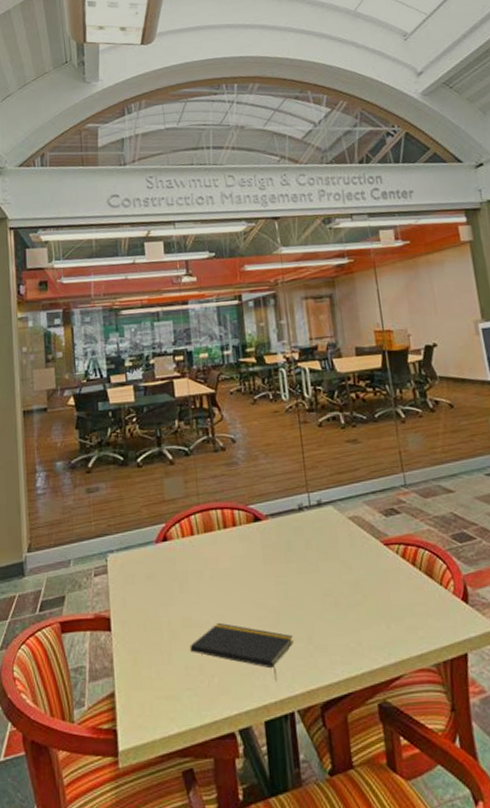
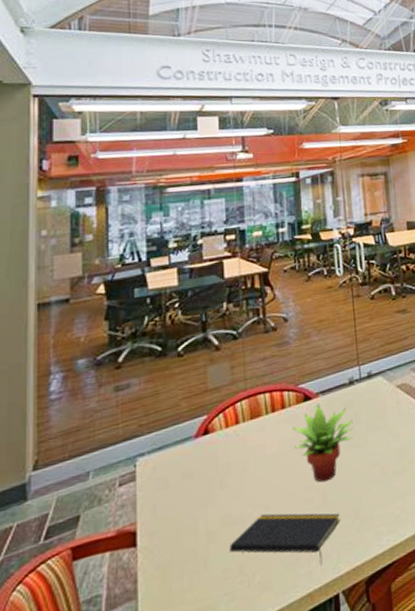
succulent plant: none [244,526,305,603] -> present [292,404,354,483]

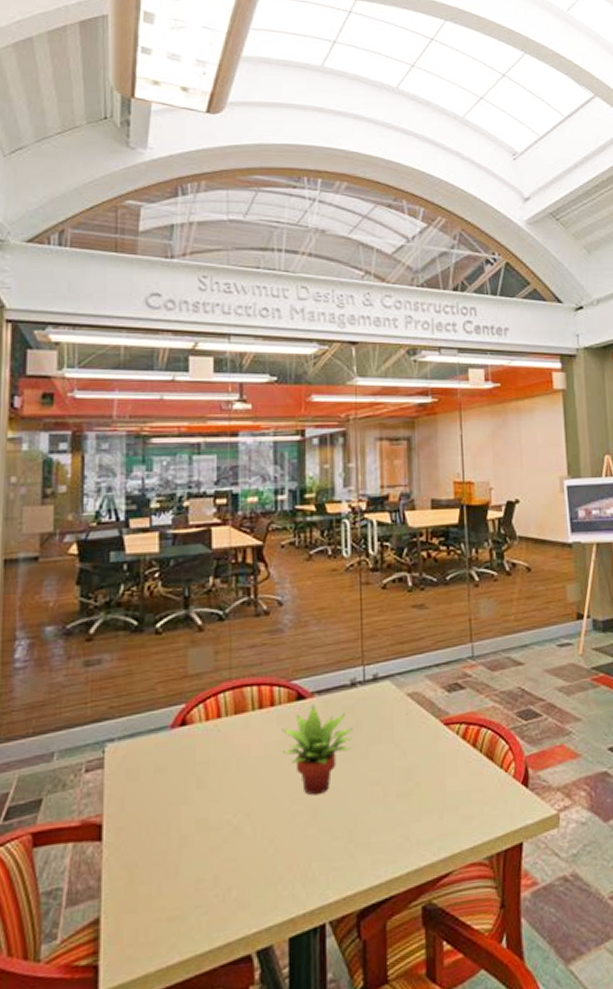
notepad: present [229,513,340,565] -> none [204,822,331,889]

